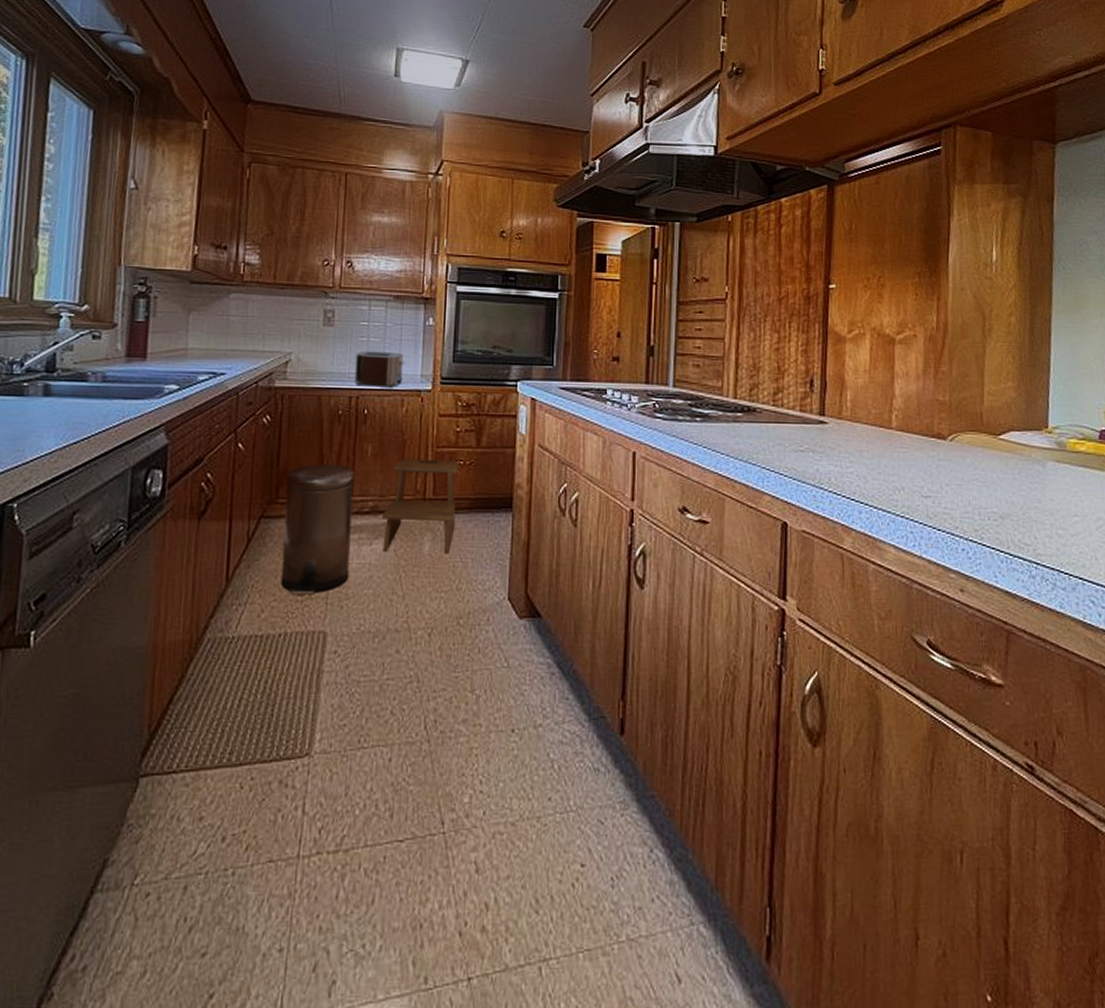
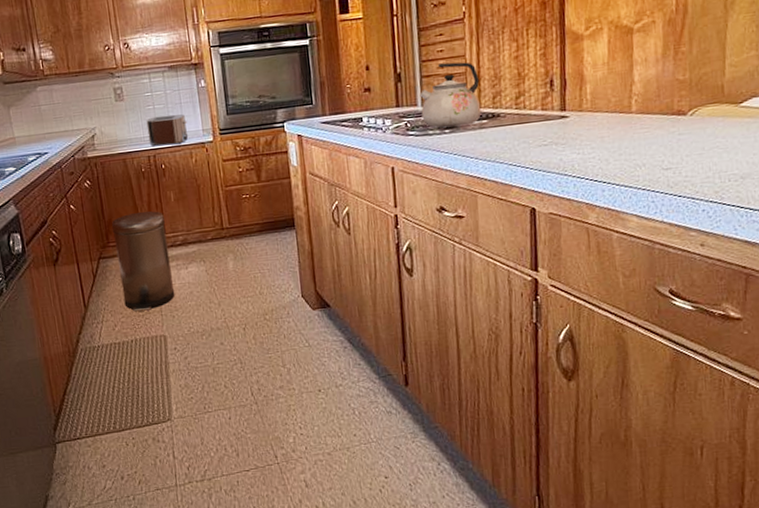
step stool: present [382,458,460,554] -> none [192,194,251,272]
kettle: none [672,343,738,417] -> present [419,62,482,128]

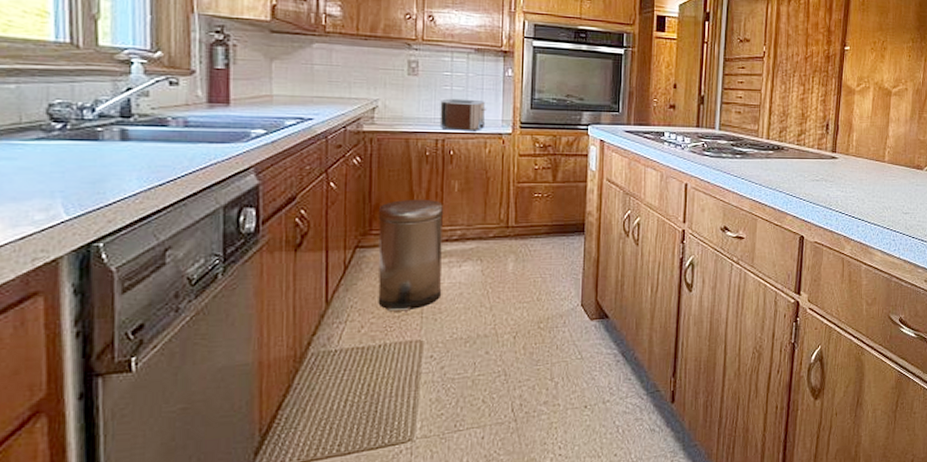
kettle: present [419,62,482,128] -> none [718,94,771,154]

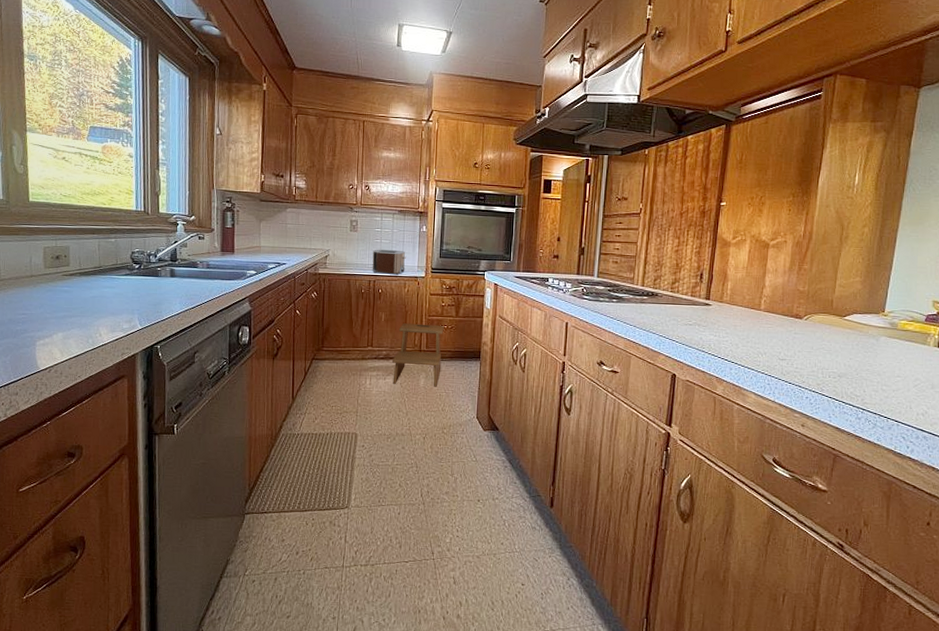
pedal bin: present [378,199,444,312] -> none [327,325,374,410]
step stool: none [470,193,538,272] -> present [392,323,444,387]

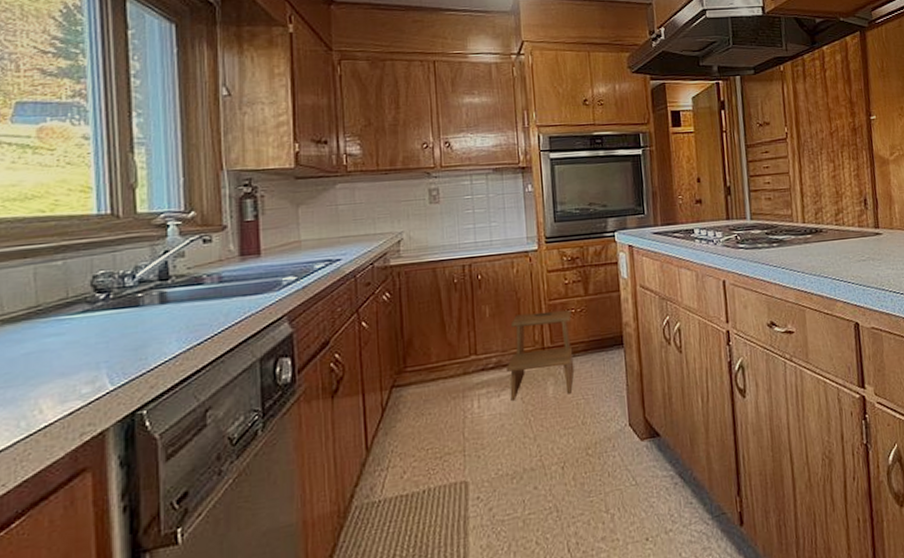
toaster: present [372,249,406,275] -> none [463,219,510,255]

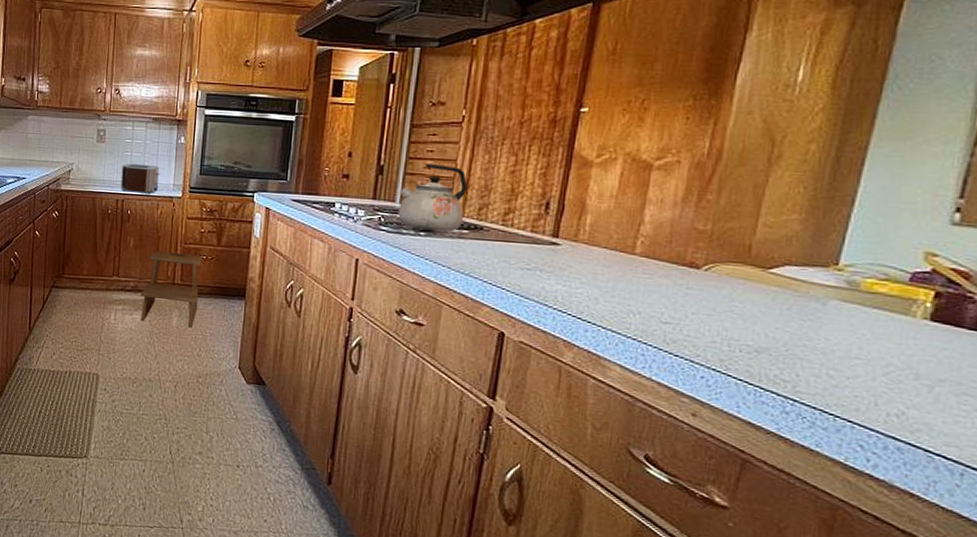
toaster: none [463,219,510,255] -> present [120,163,160,194]
kettle: none [748,178,806,242] -> present [397,164,468,232]

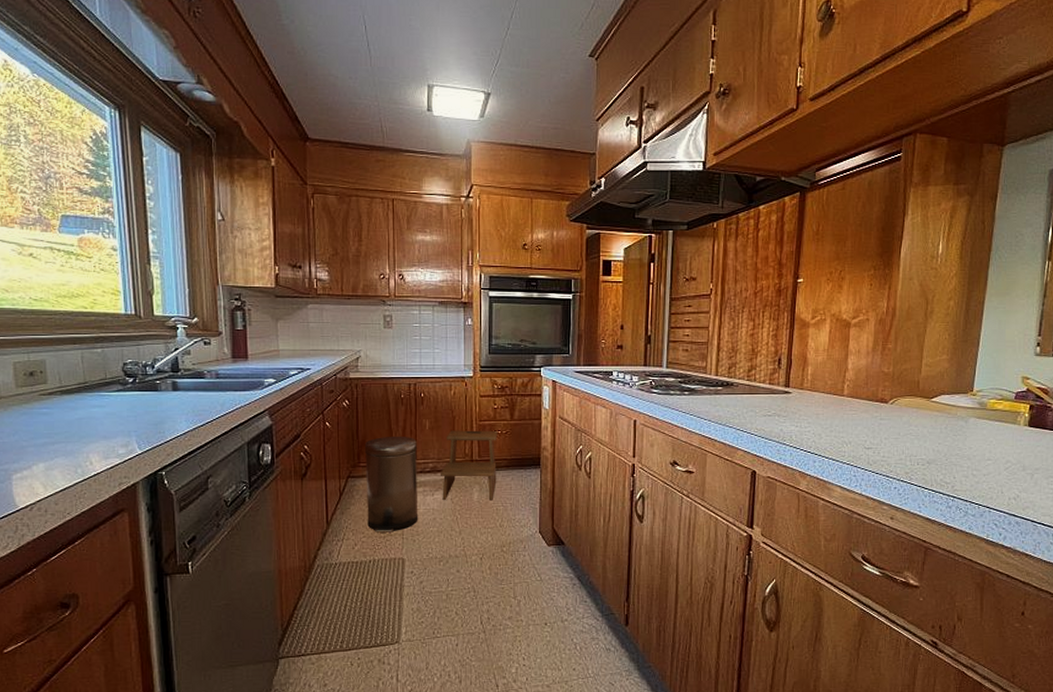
pedal bin: none [66,250,121,347] -> present [364,436,418,533]
toaster: present [120,163,160,194] -> none [411,347,450,376]
kettle: present [397,164,468,232] -> none [665,332,719,391]

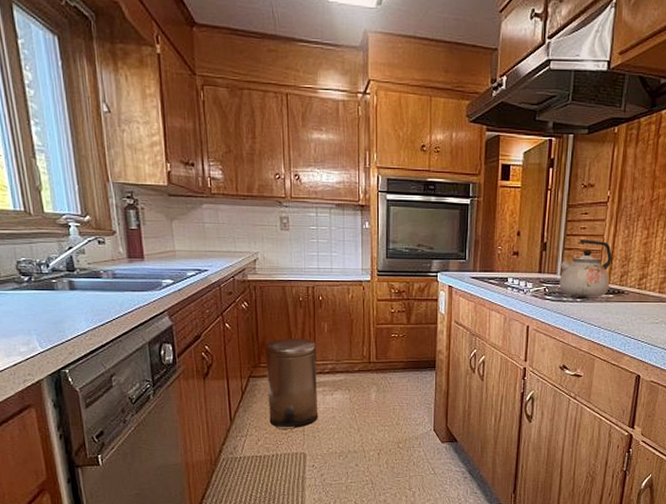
step stool: present [441,430,498,501] -> none [339,333,395,400]
kettle: none [665,332,719,391] -> present [559,239,613,298]

